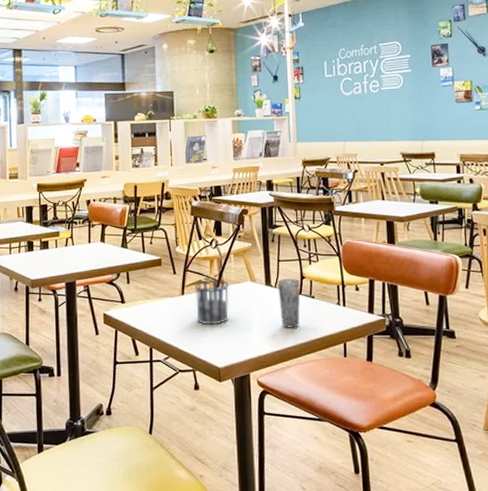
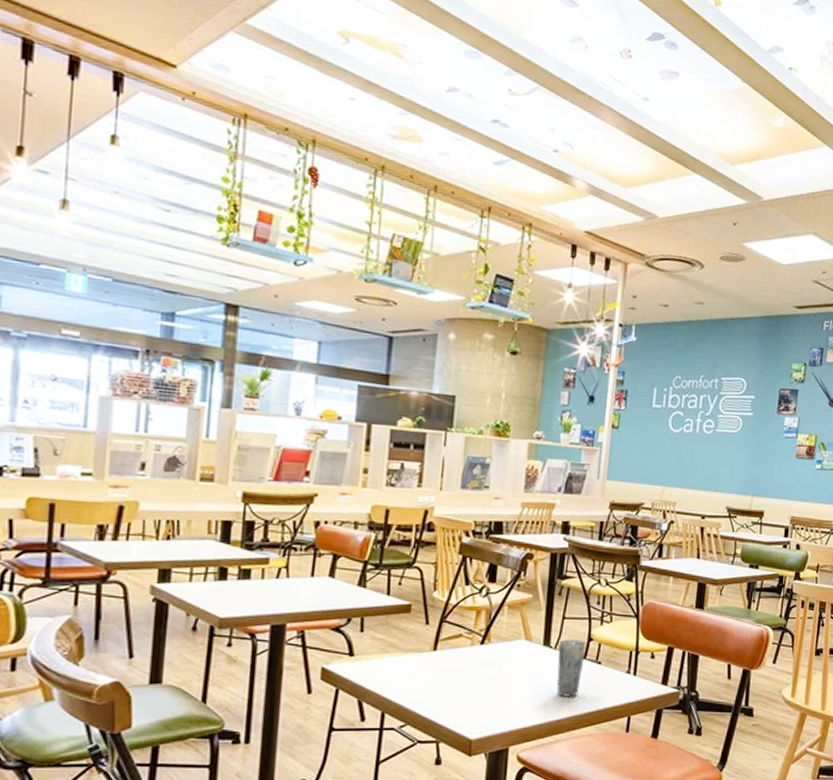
cup: present [194,278,229,325] -> none [450,633,497,689]

